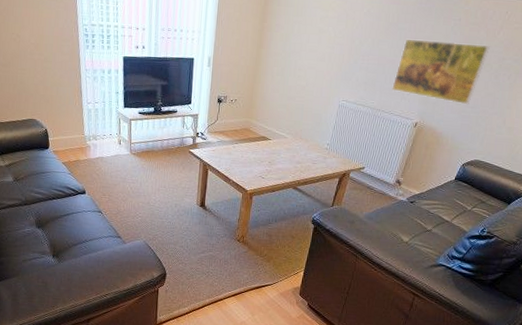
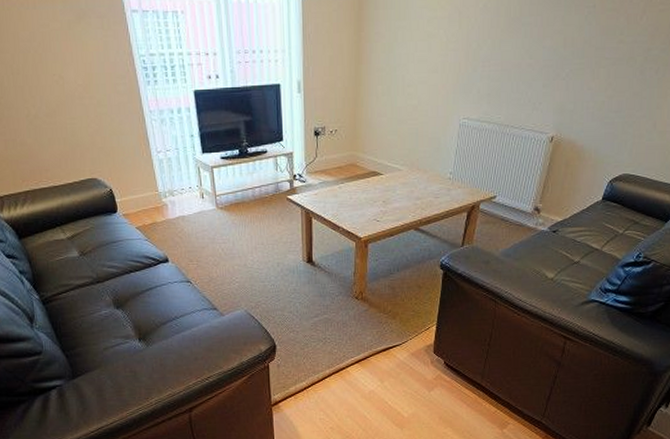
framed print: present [392,39,490,105] -> none [520,34,632,110]

